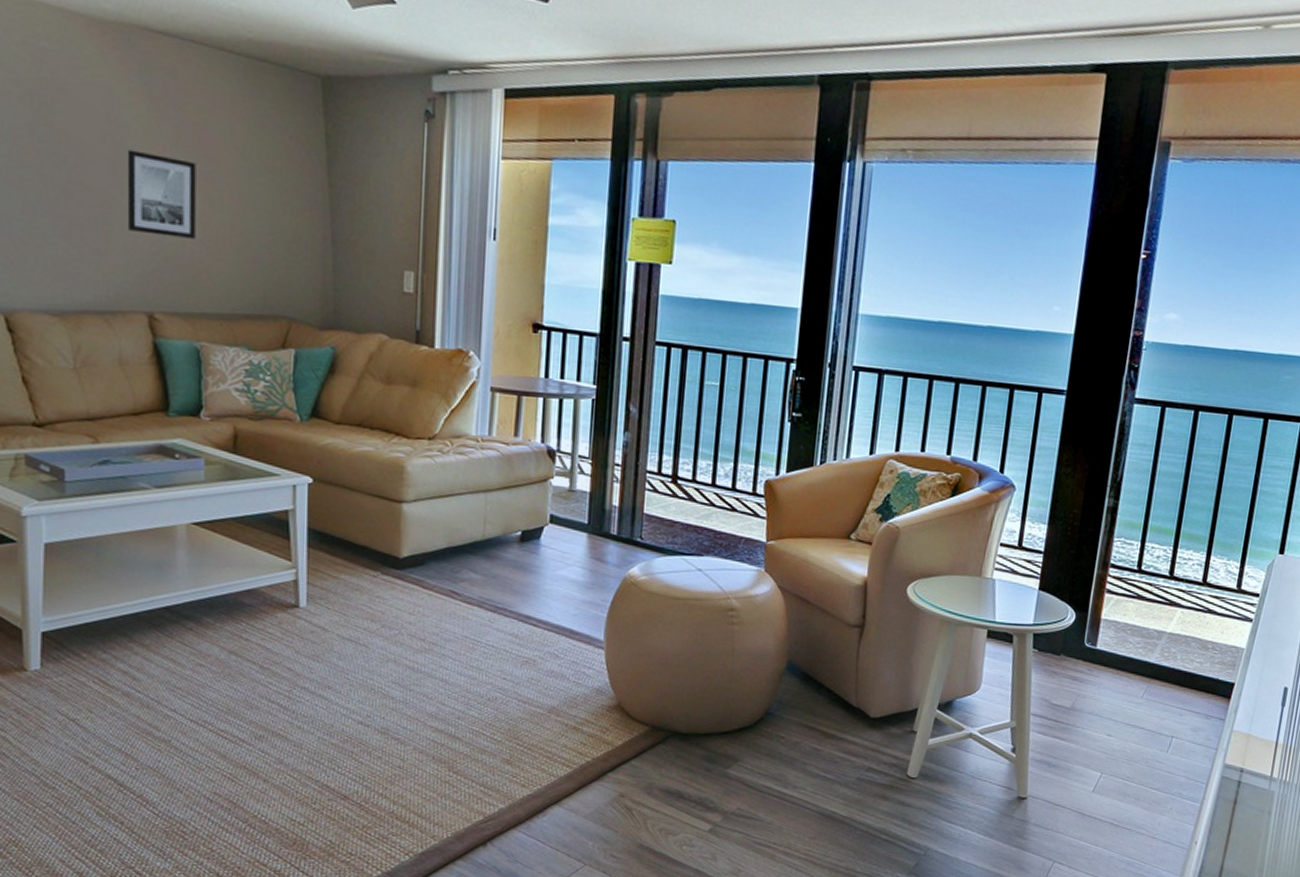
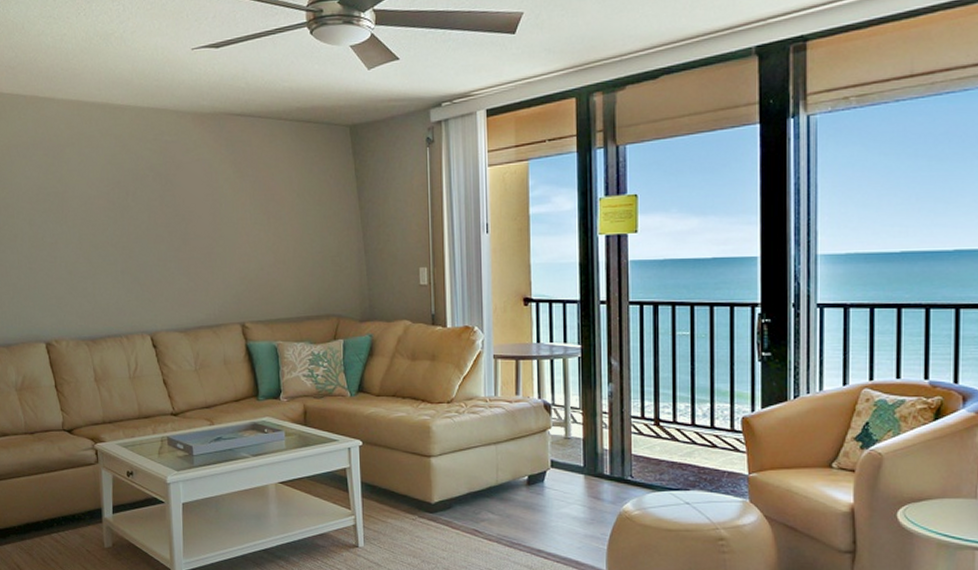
wall art: present [127,149,196,239] -> none [222,203,270,264]

